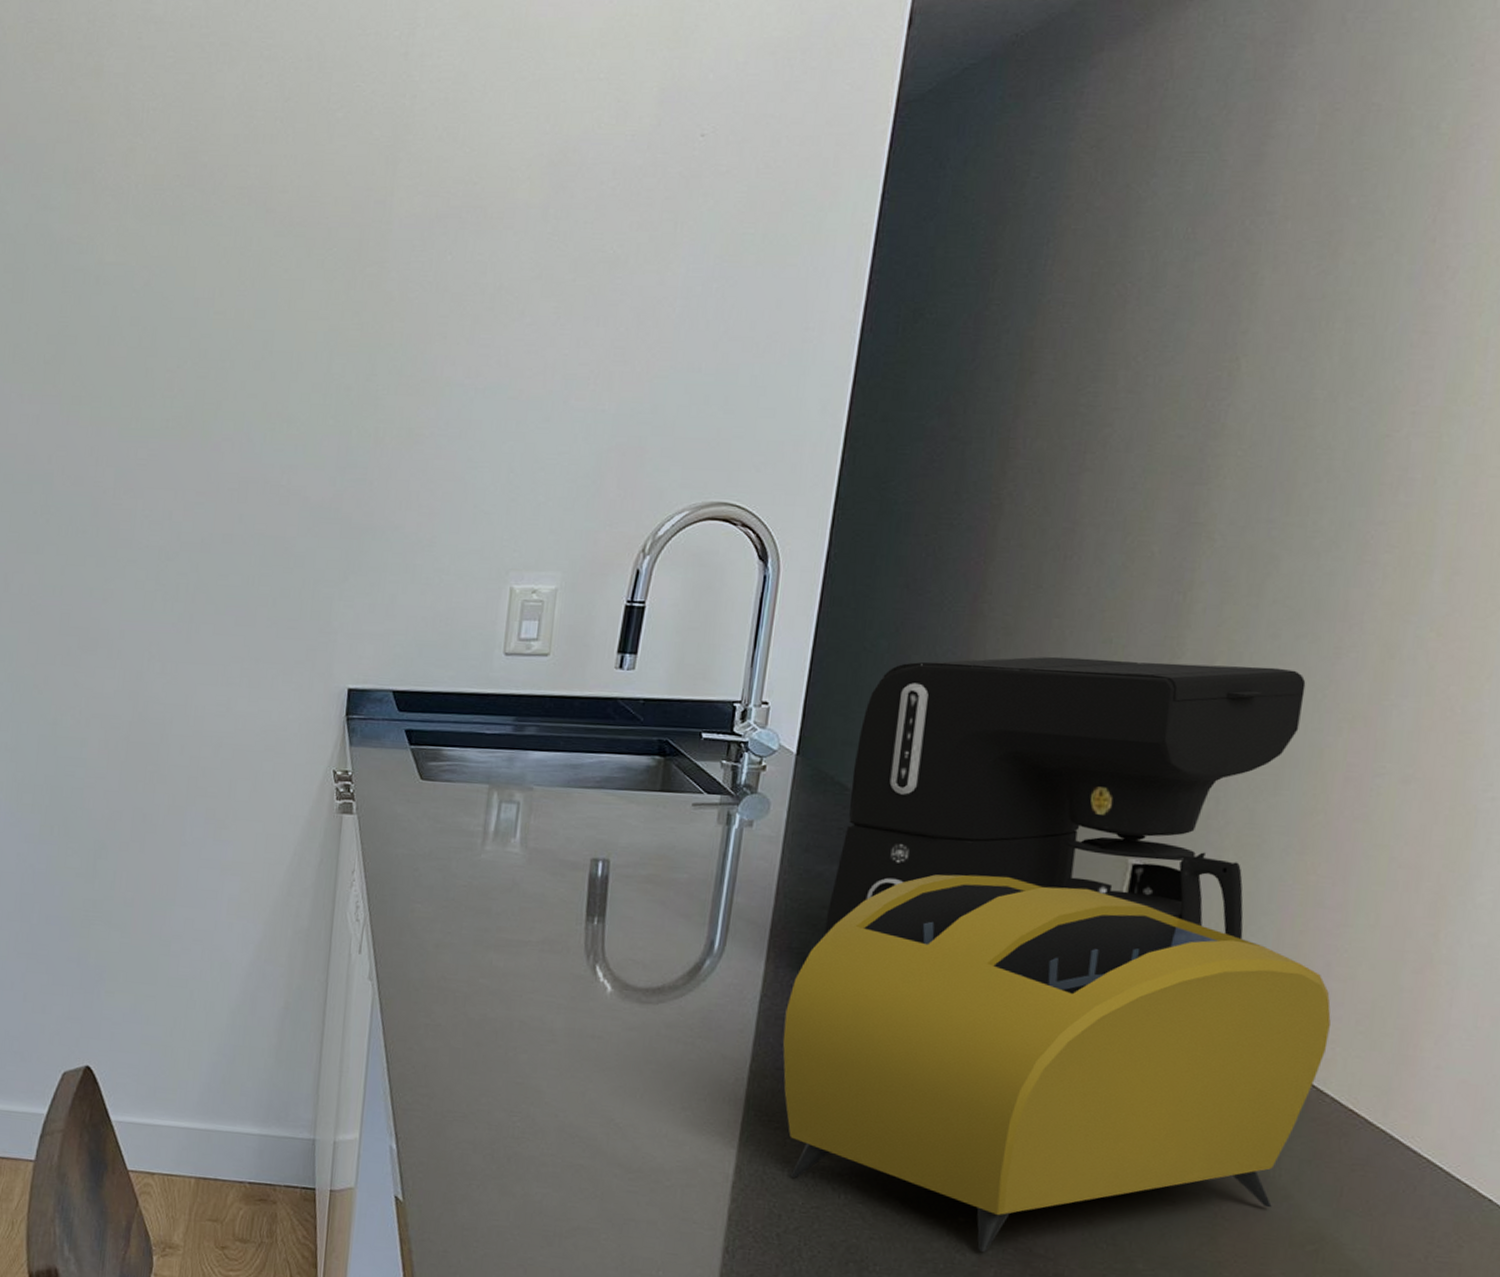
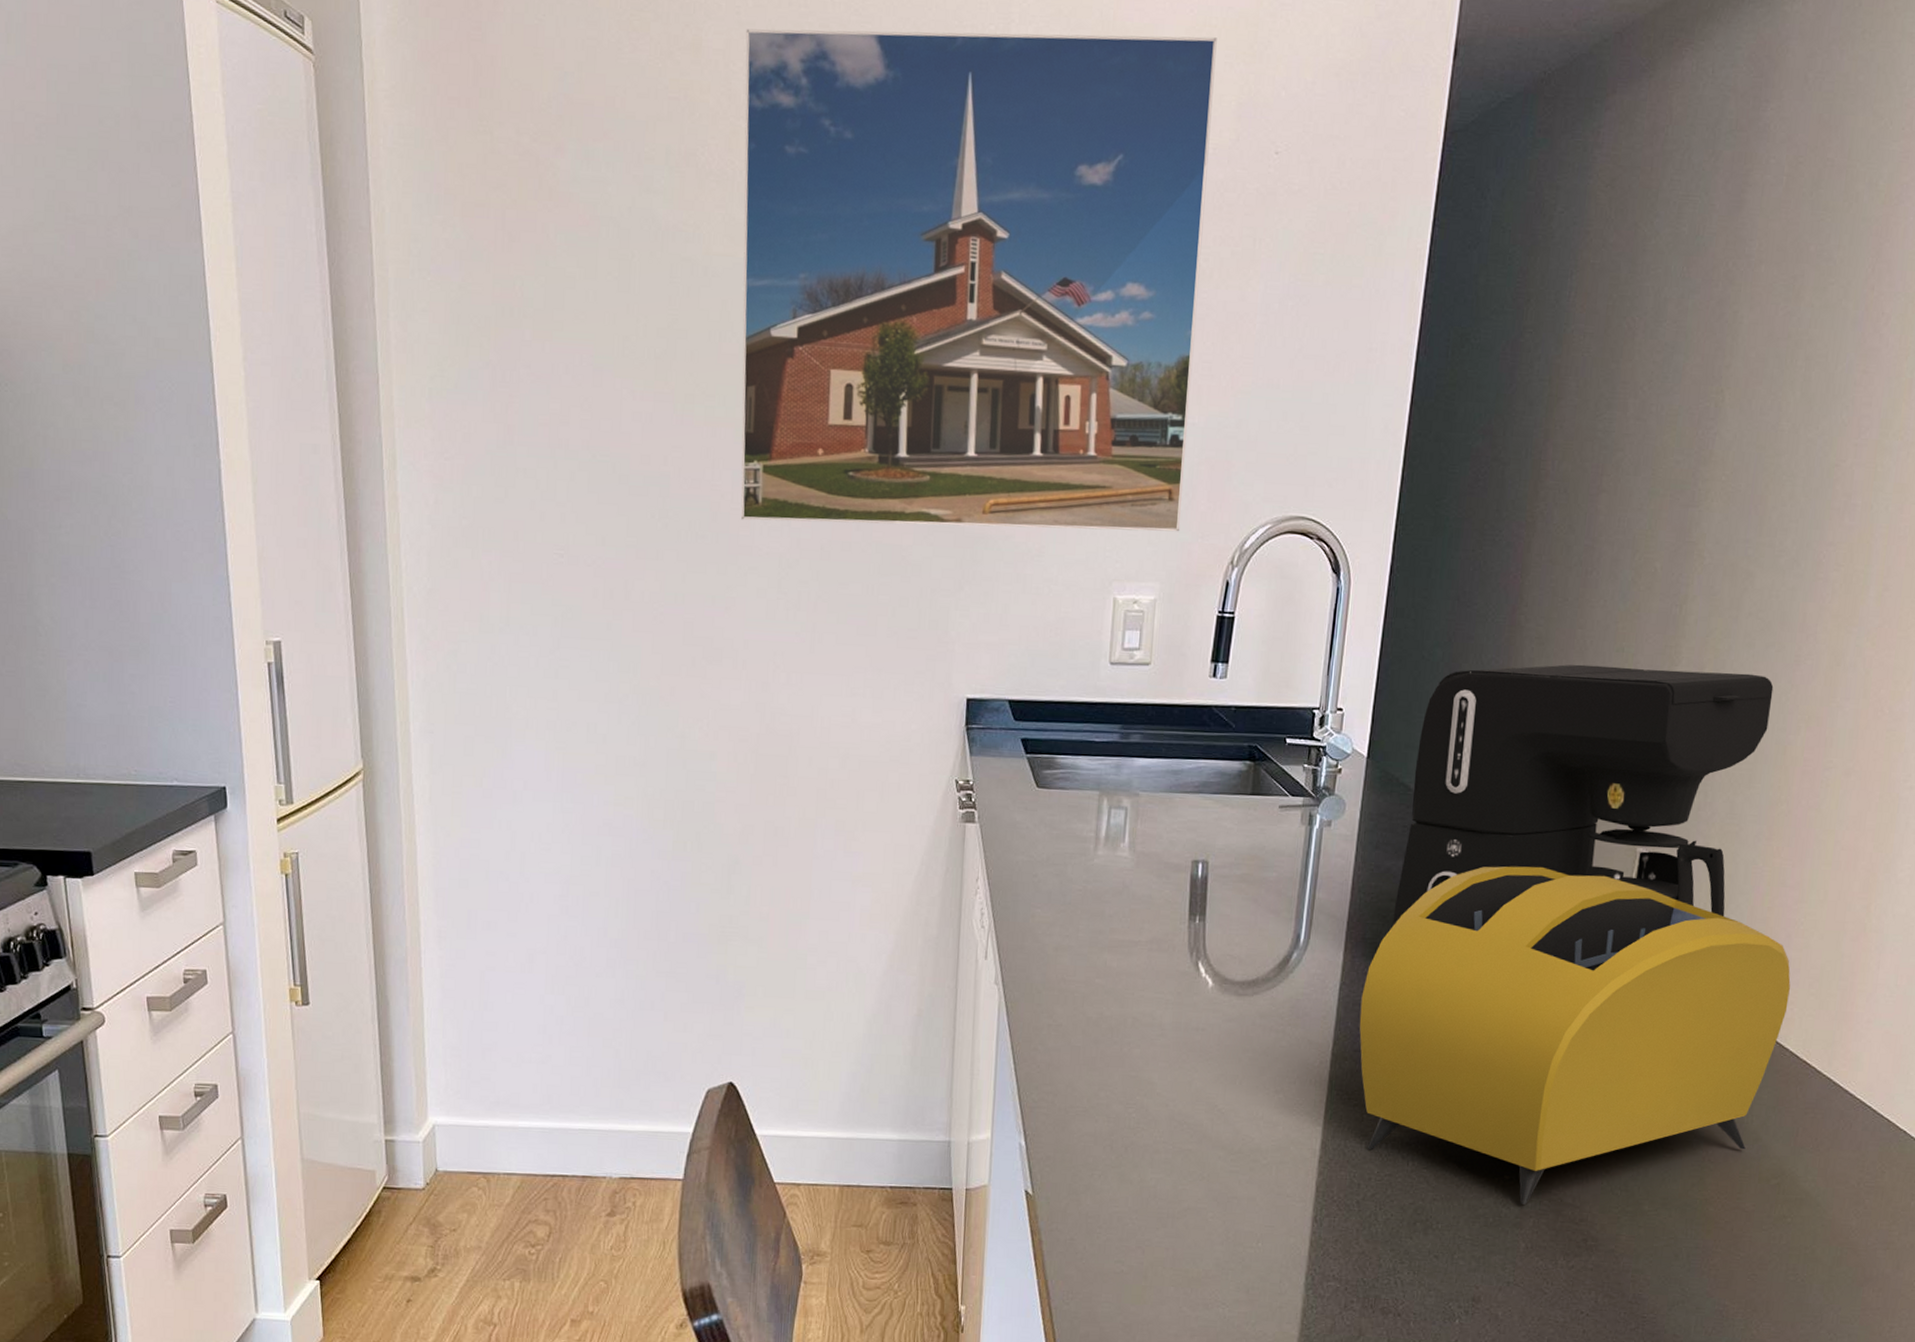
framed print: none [122,26,638,520] -> present [740,28,1217,532]

